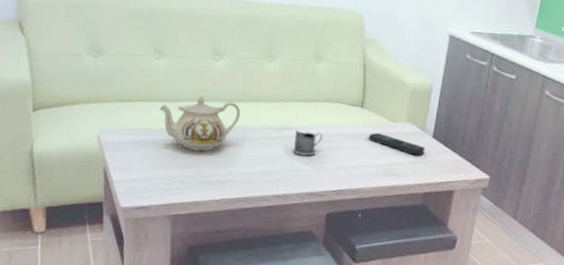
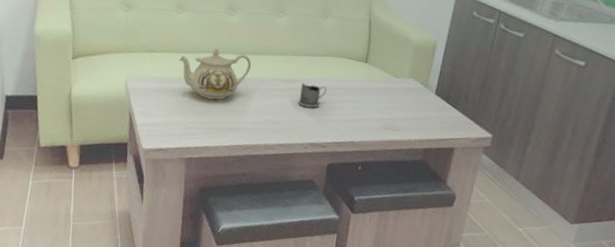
remote control: present [368,132,425,155] -> none [371,87,427,111]

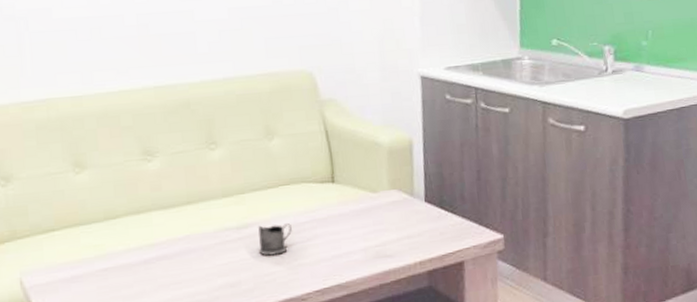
teapot: present [179,48,252,100] -> none [89,207,189,276]

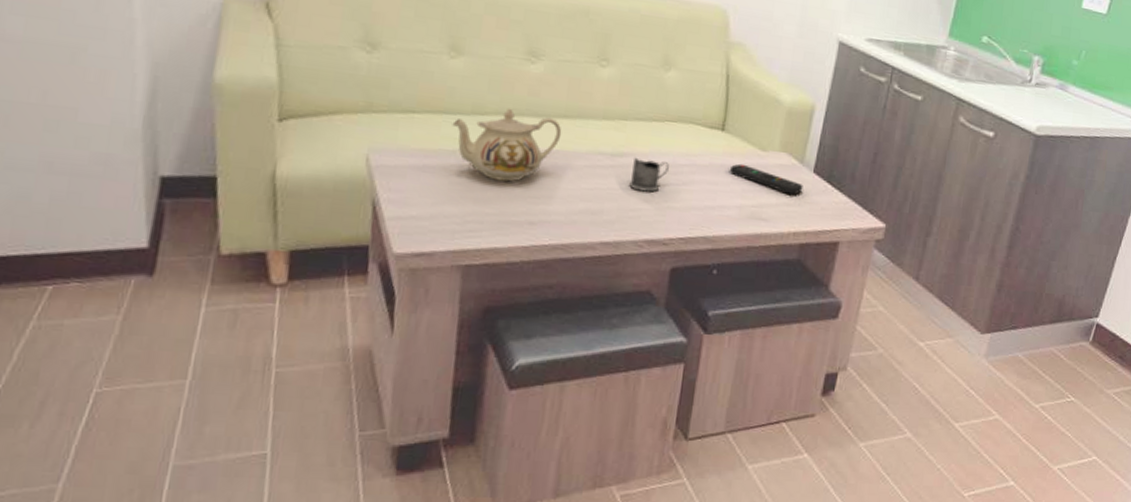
teapot: none [89,207,189,276] -> present [452,108,562,182]
remote control: none [347,208,419,227] -> present [729,163,803,195]

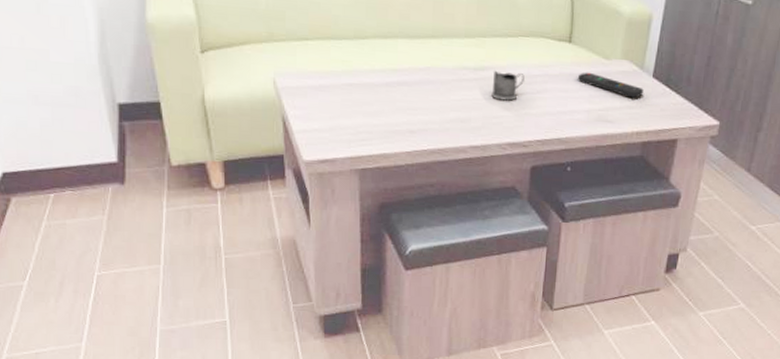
teapot: present [452,108,562,182] -> none [339,31,431,97]

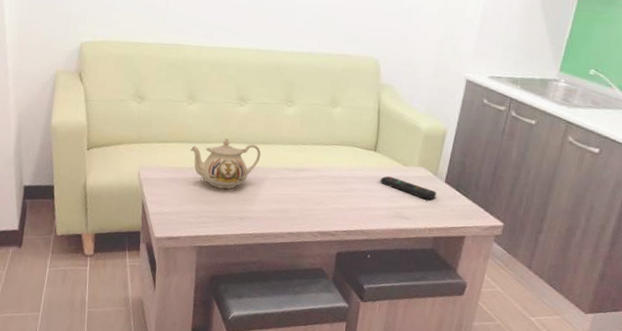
teapot: none [339,31,431,97] -> present [190,138,261,189]
tea glass holder: present [491,70,524,101] -> none [307,171,336,197]

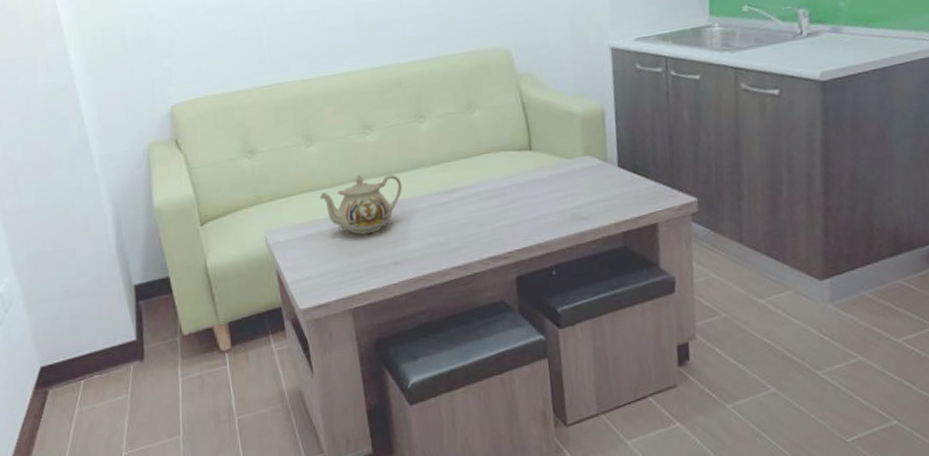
remote control: present [380,176,437,199] -> none [544,174,613,191]

